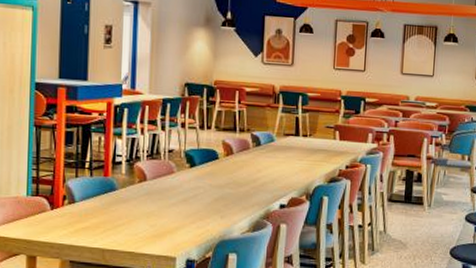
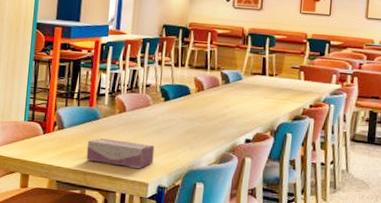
tissue box: none [103,211,181,242] -> present [86,138,155,168]

